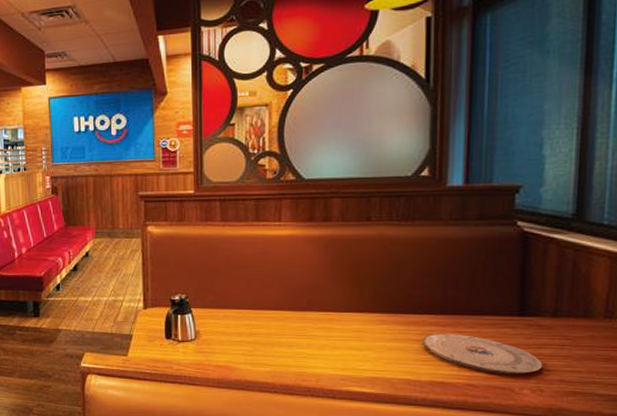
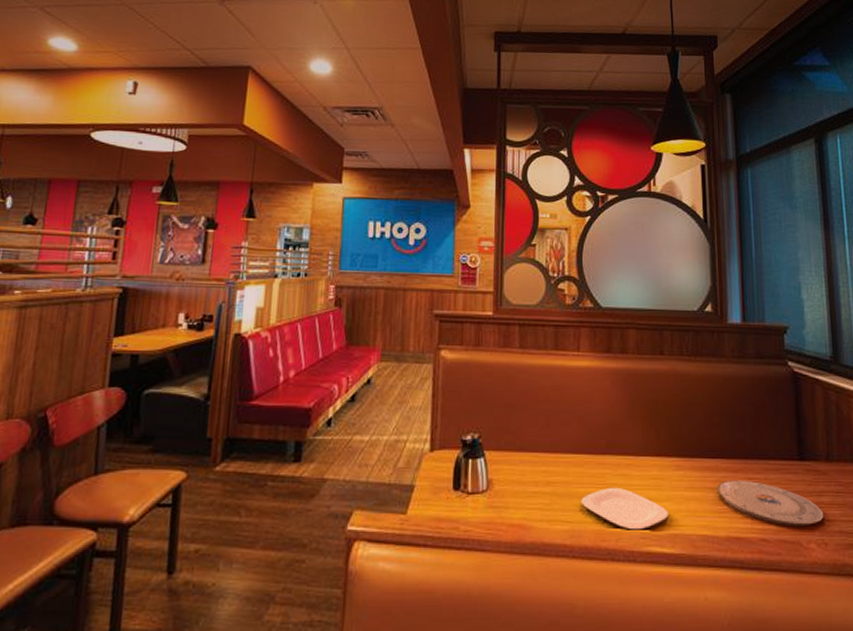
plate: none [282,338,369,373] -> present [581,487,668,530]

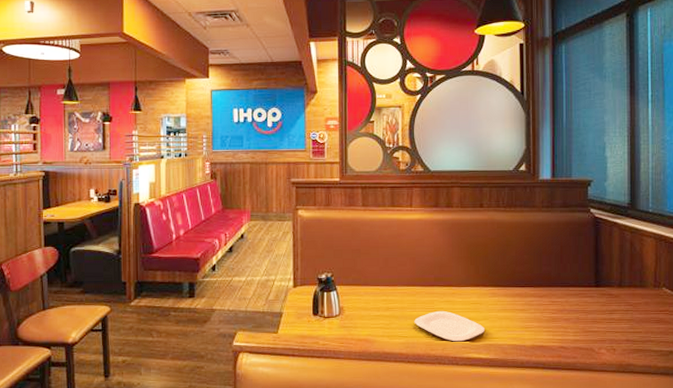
plate: present [718,480,824,527] -> none [526,303,614,337]

